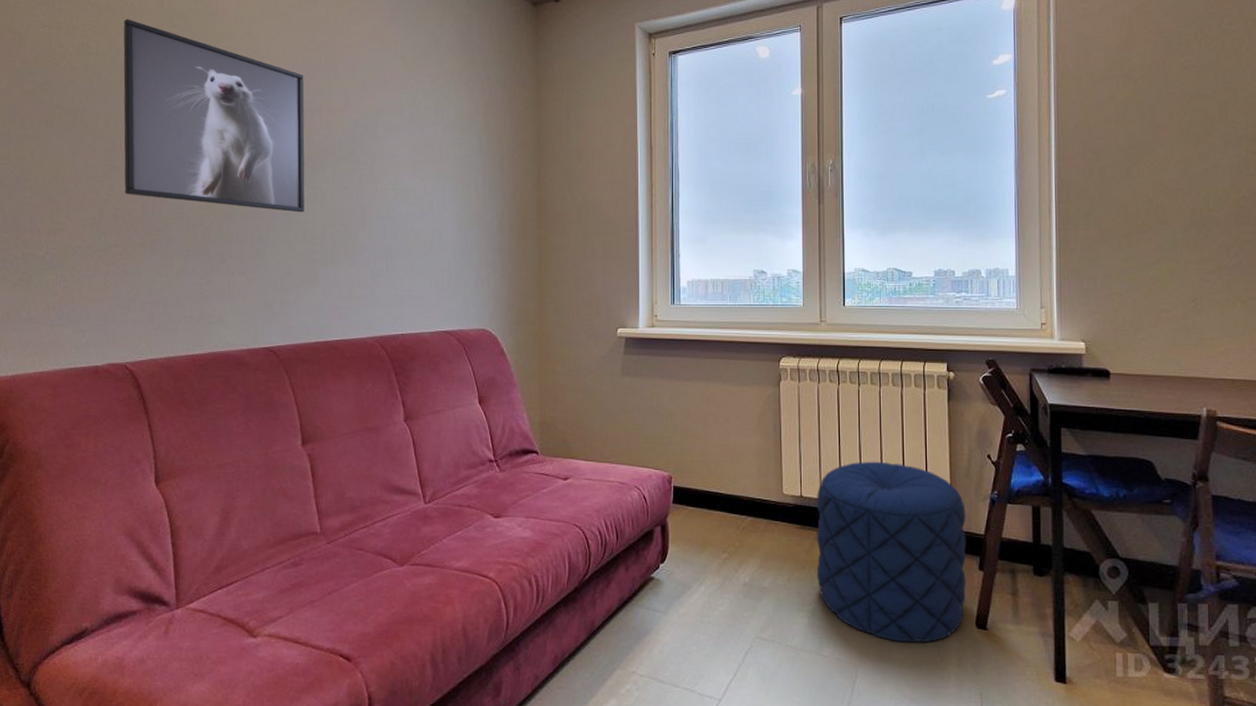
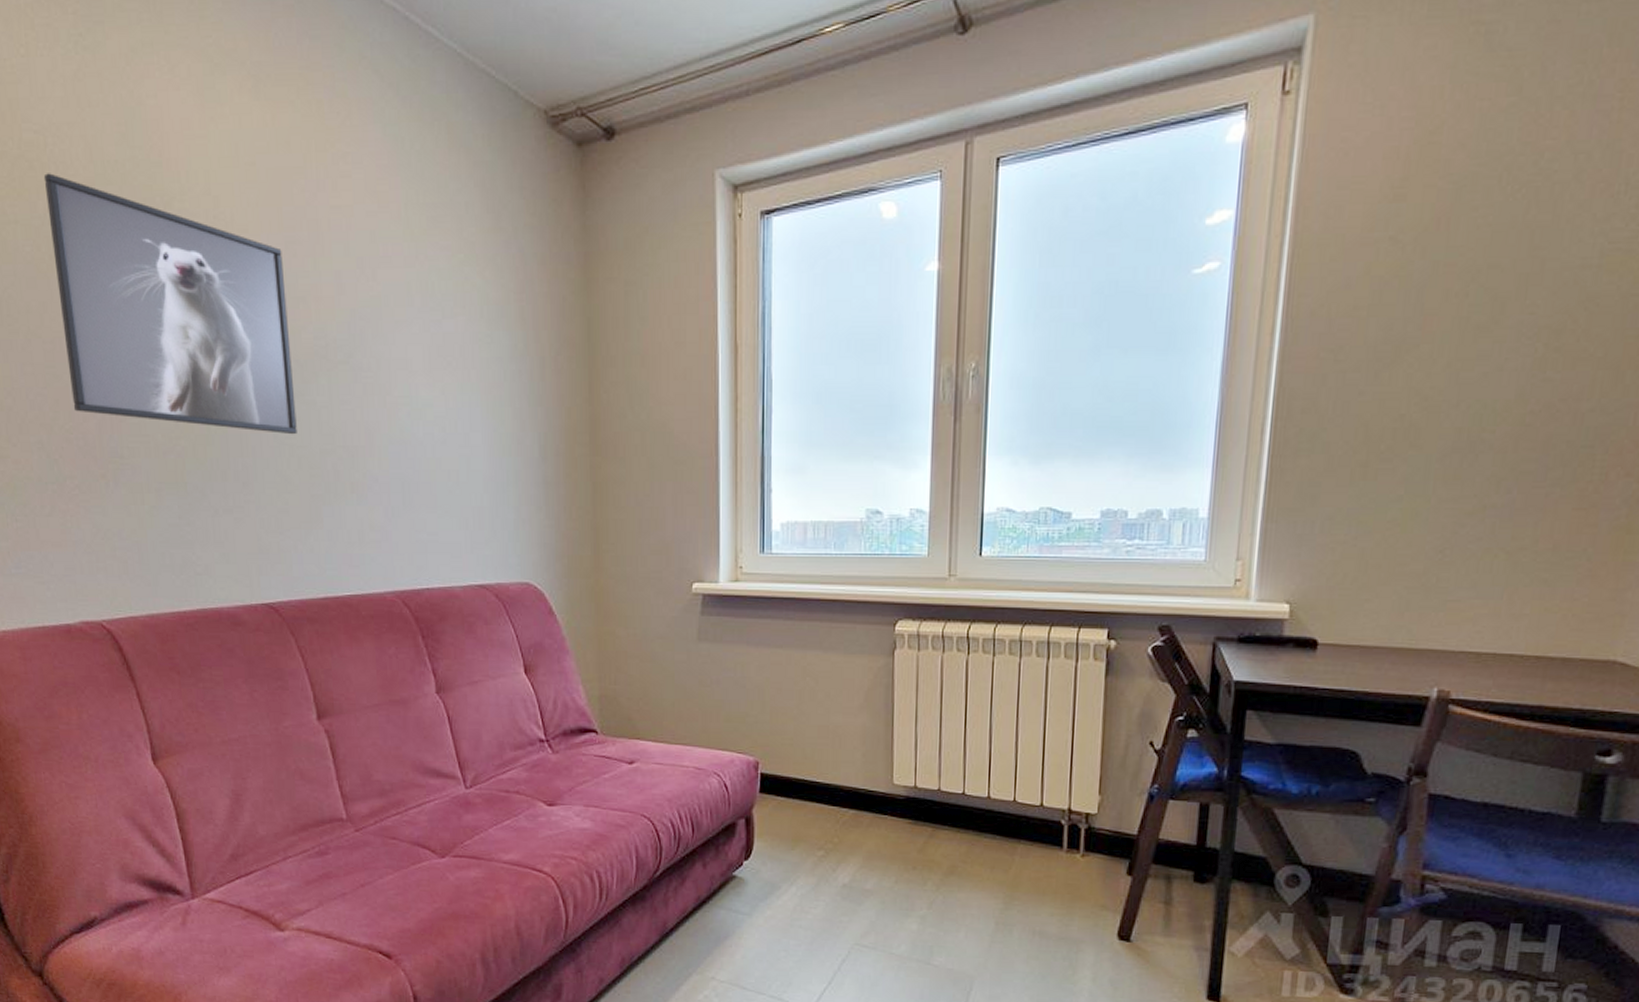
pouf: present [816,461,967,643] -> none [929,747,1117,955]

